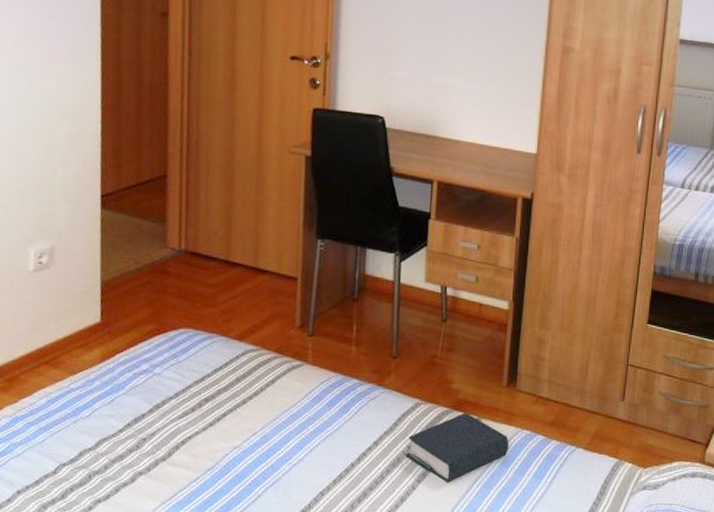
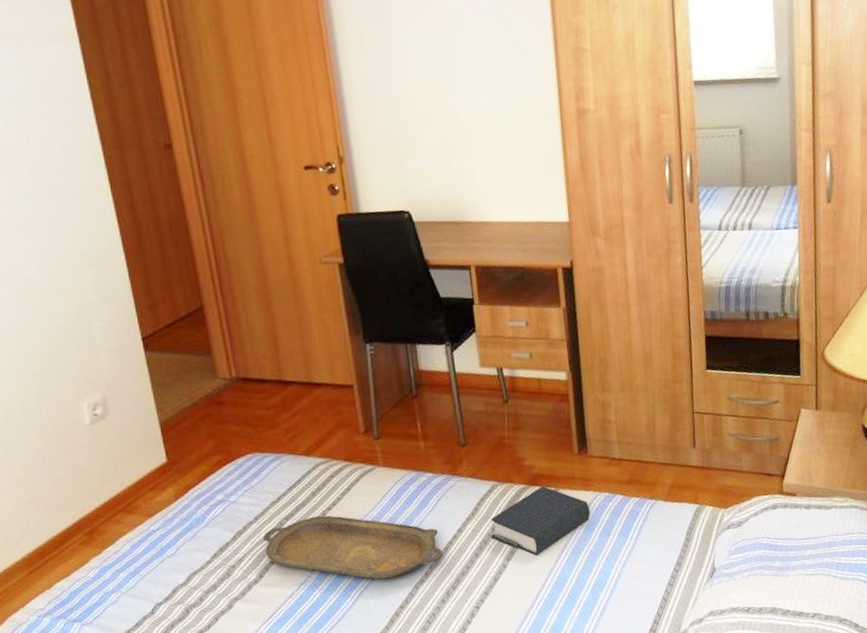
serving tray: none [179,402,354,480] -> present [263,515,443,580]

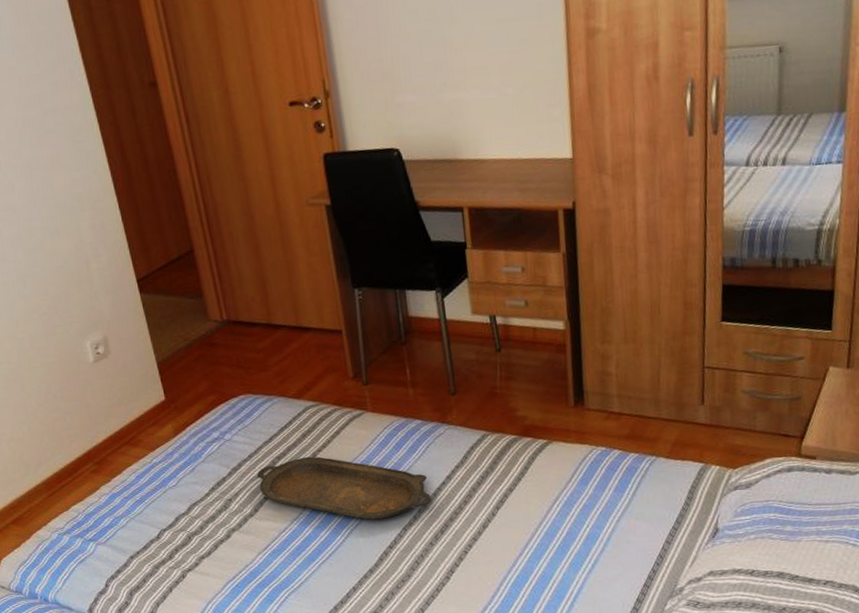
book: present [490,486,590,557] -> none [480,437,585,507]

